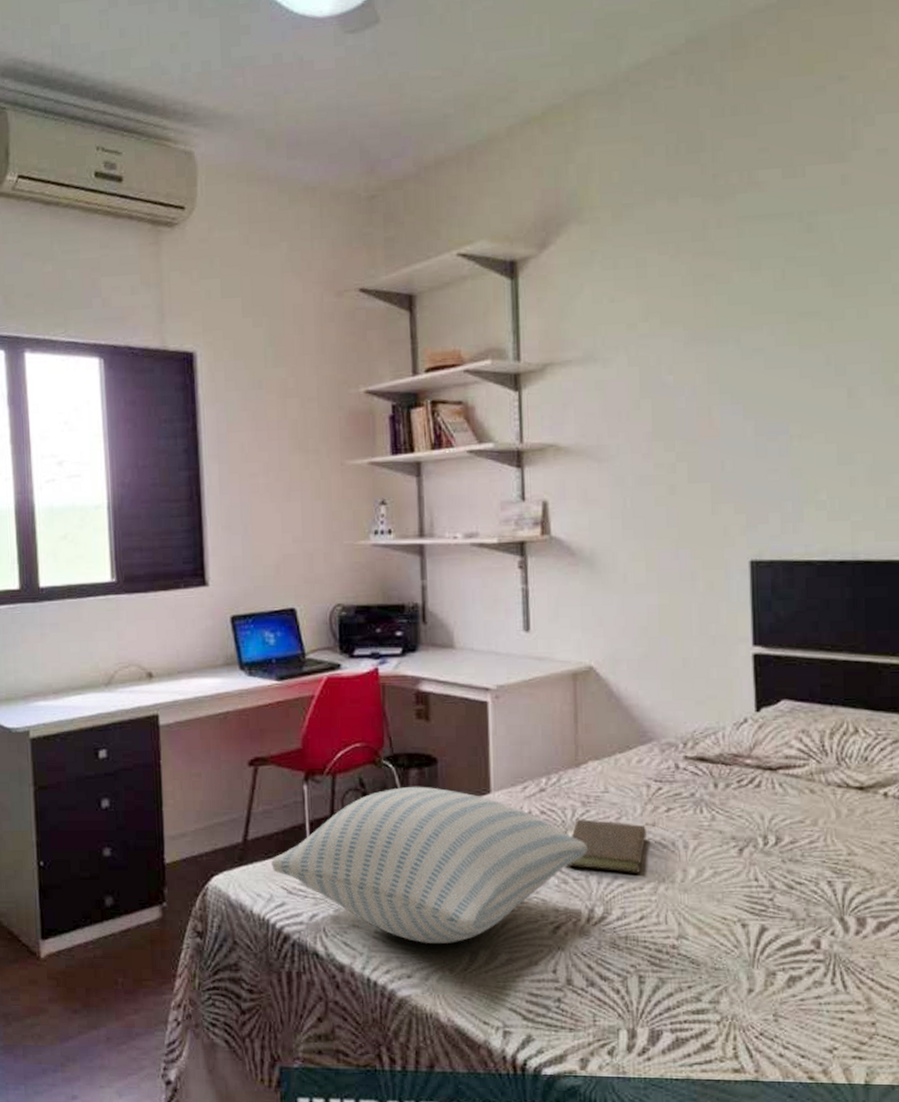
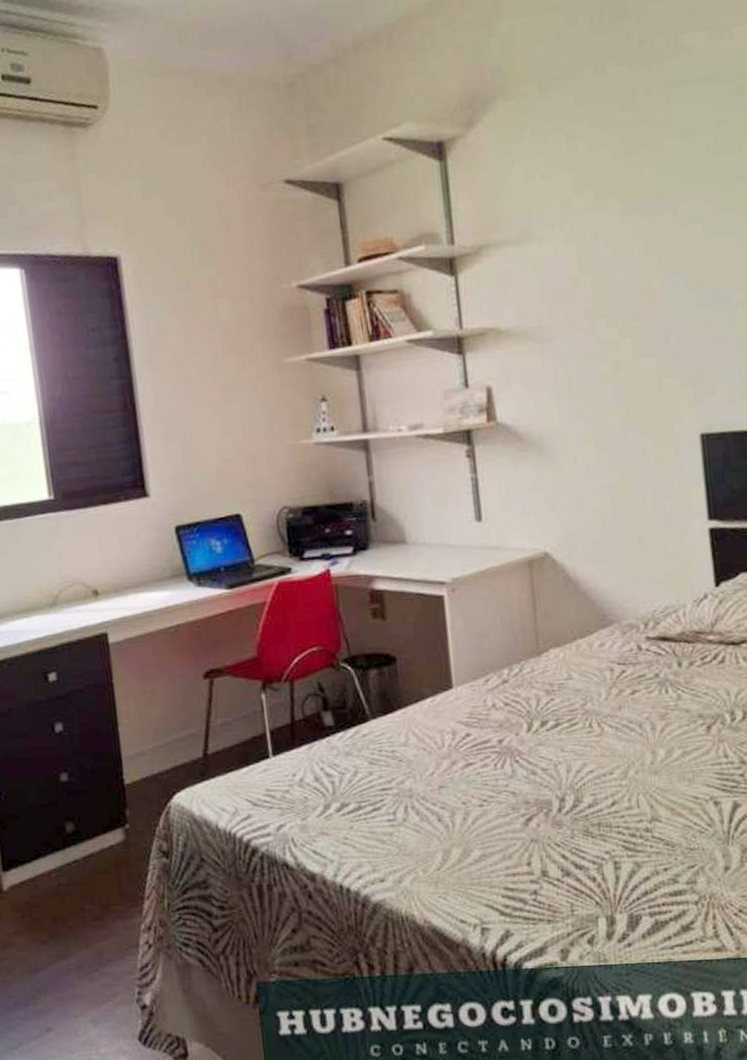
pillow: present [271,786,588,943] -> none [234,686,555,846]
book: present [568,819,668,873] -> none [535,707,635,759]

